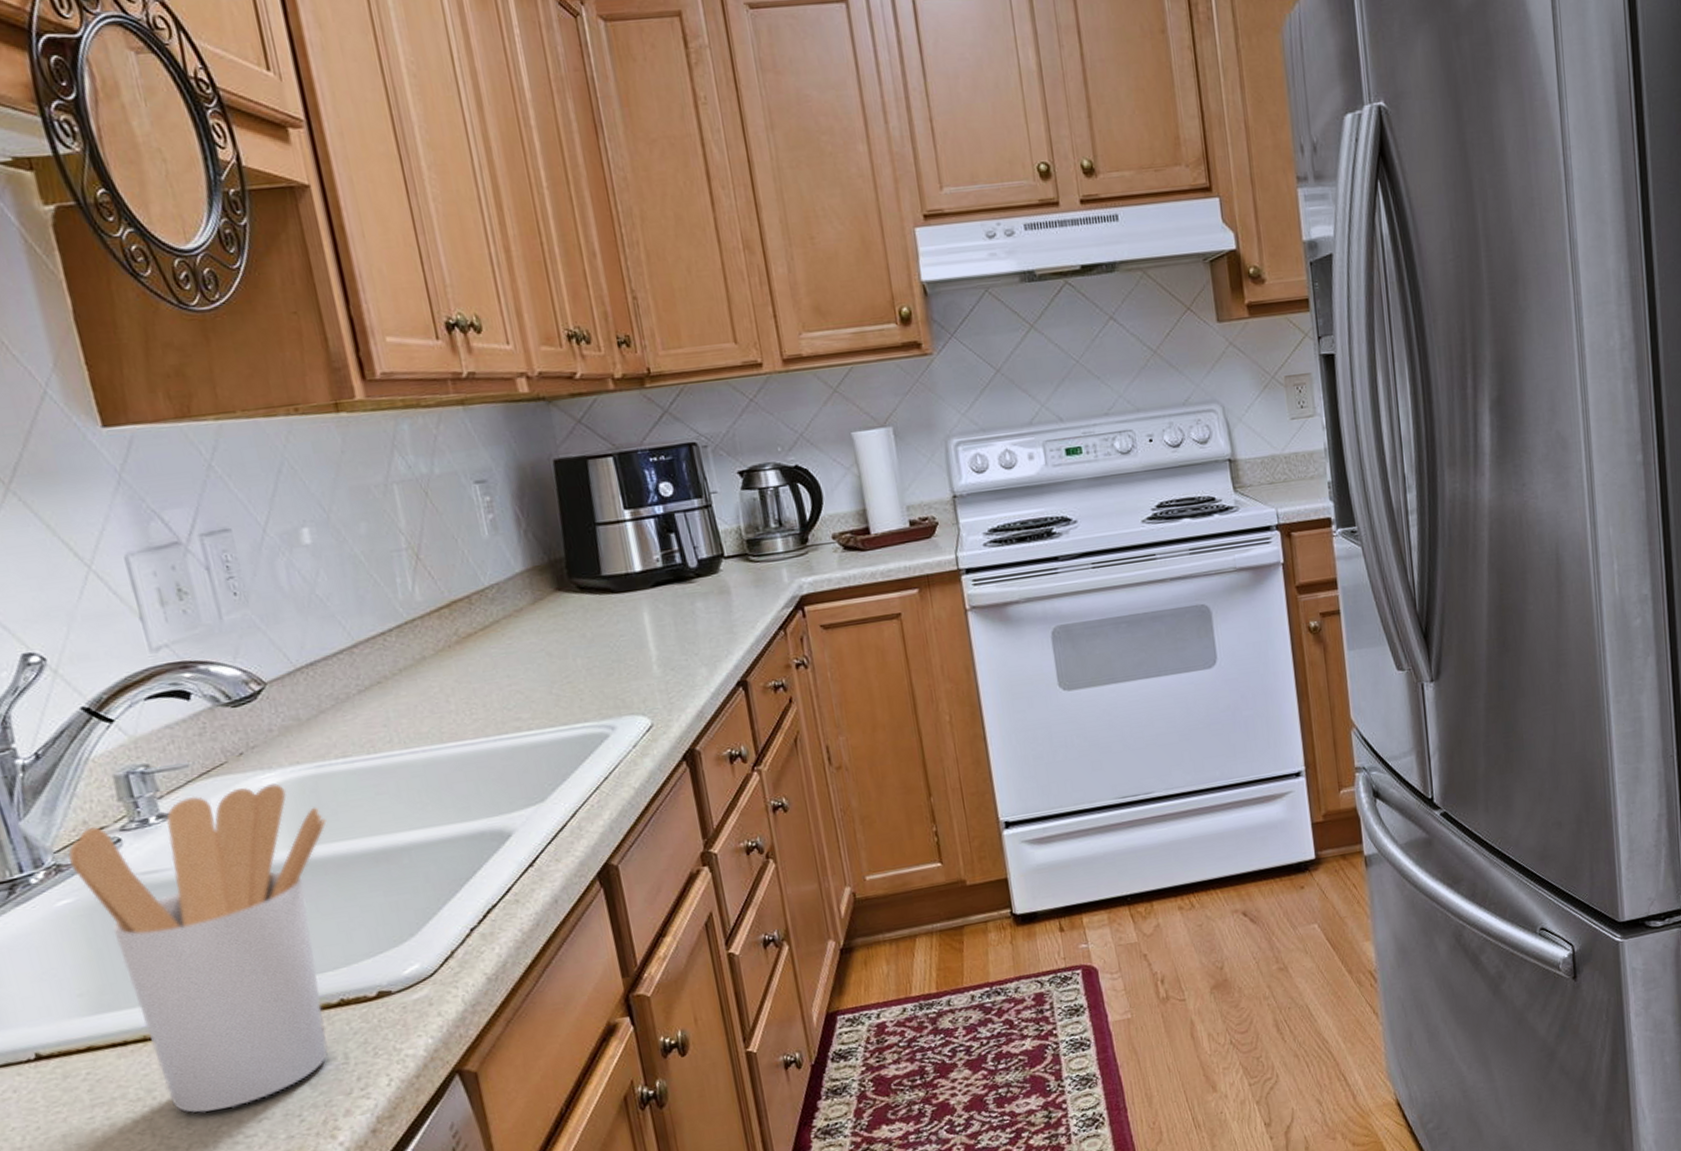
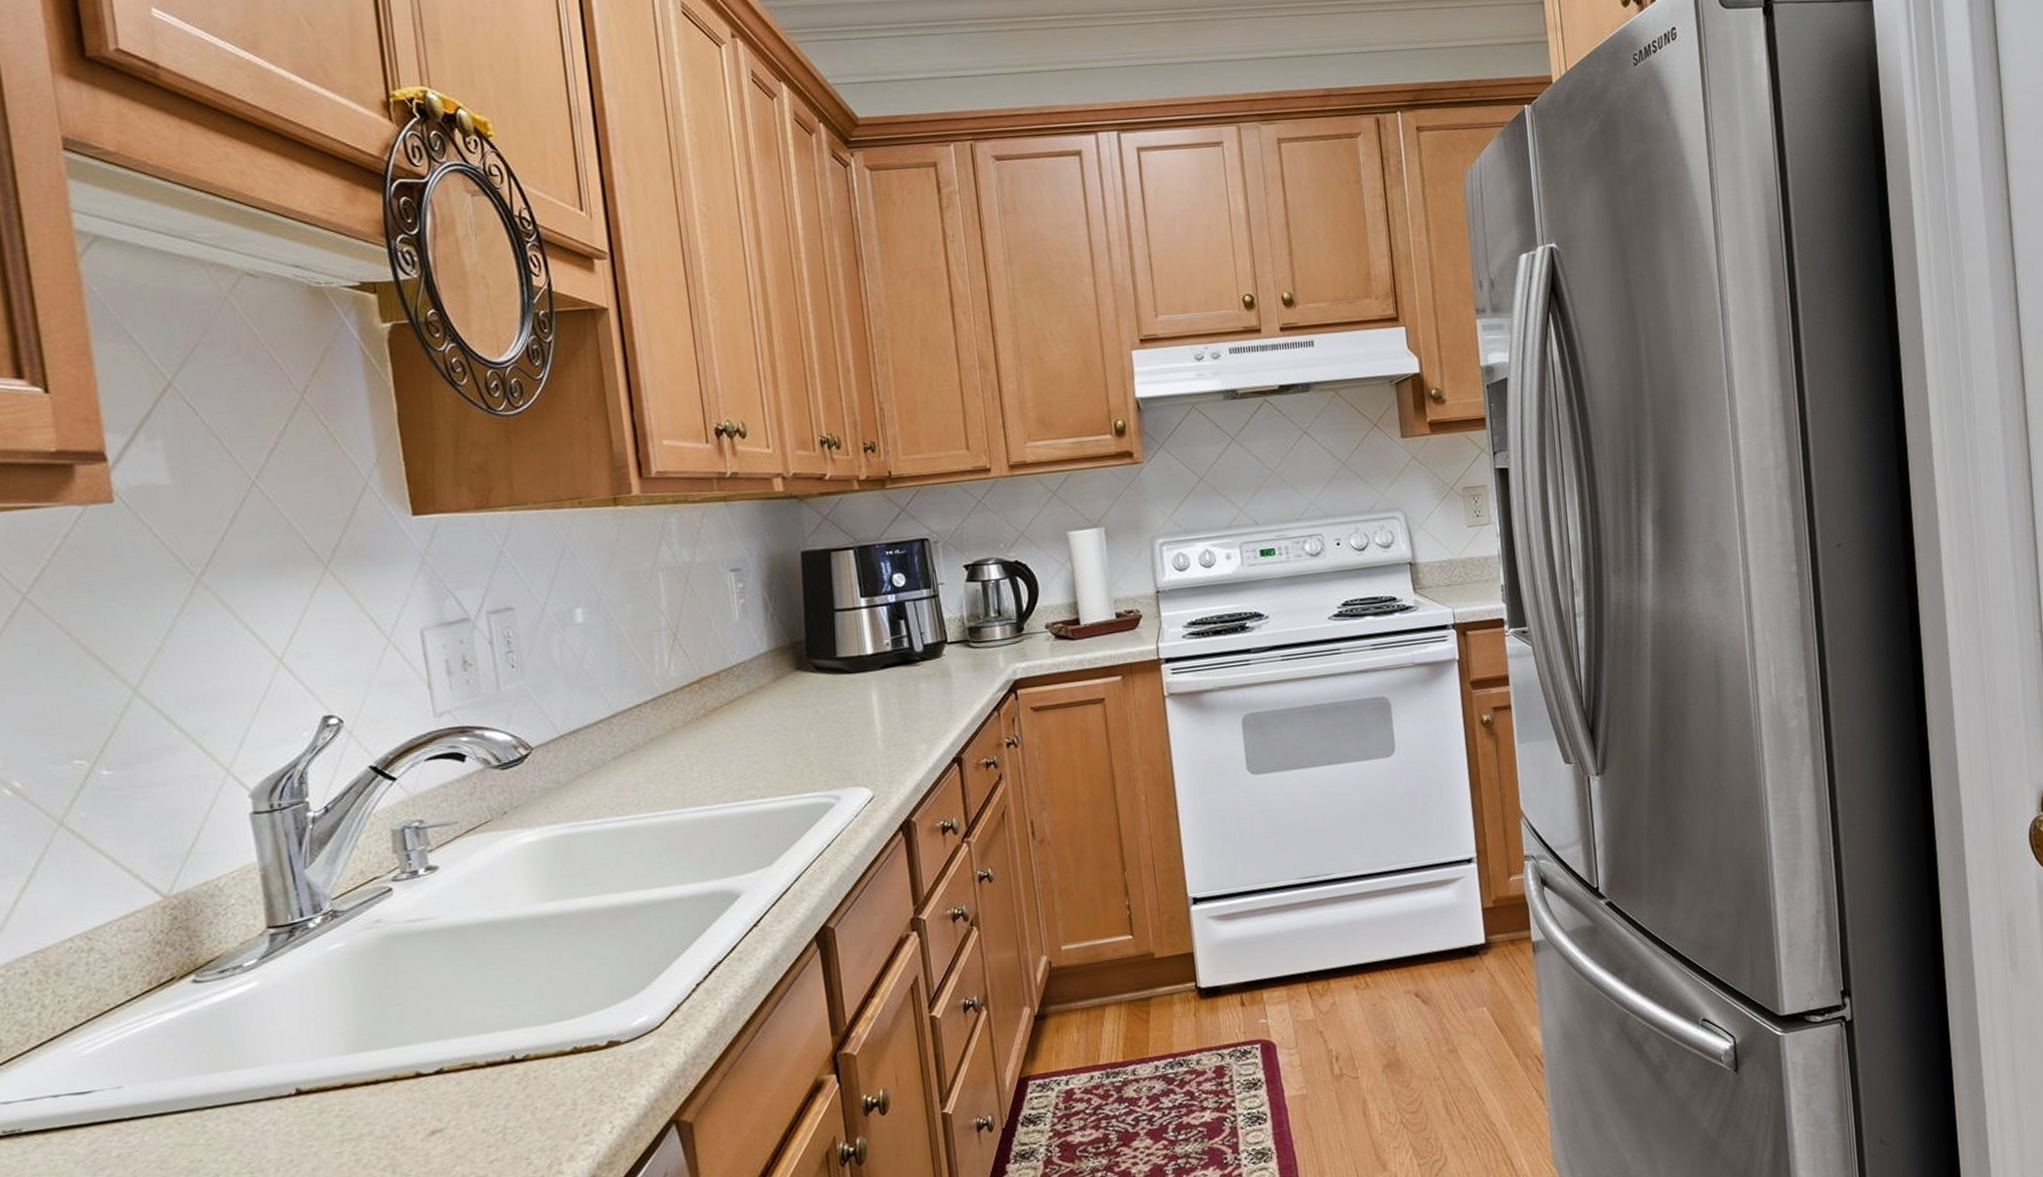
utensil holder: present [67,783,328,1113] -> none [344,841,575,1153]

